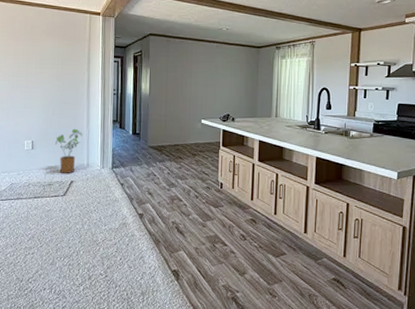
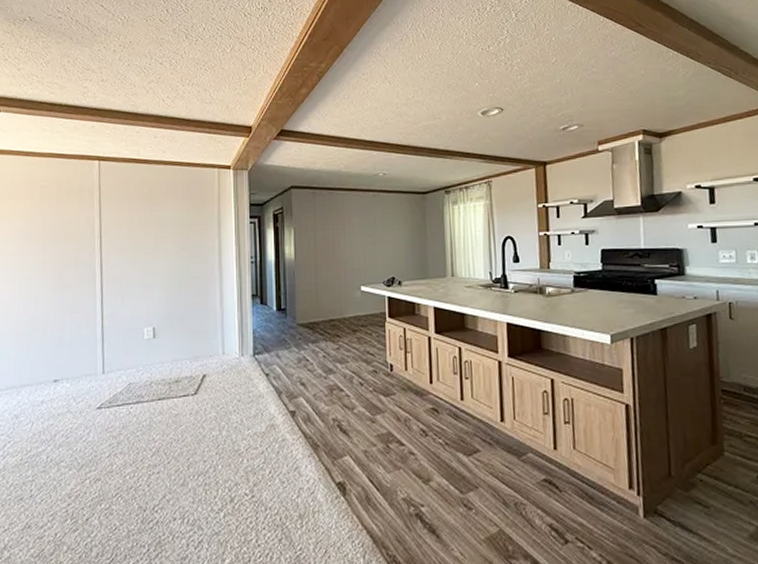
house plant: present [55,128,83,174] -> none [182,308,215,367]

